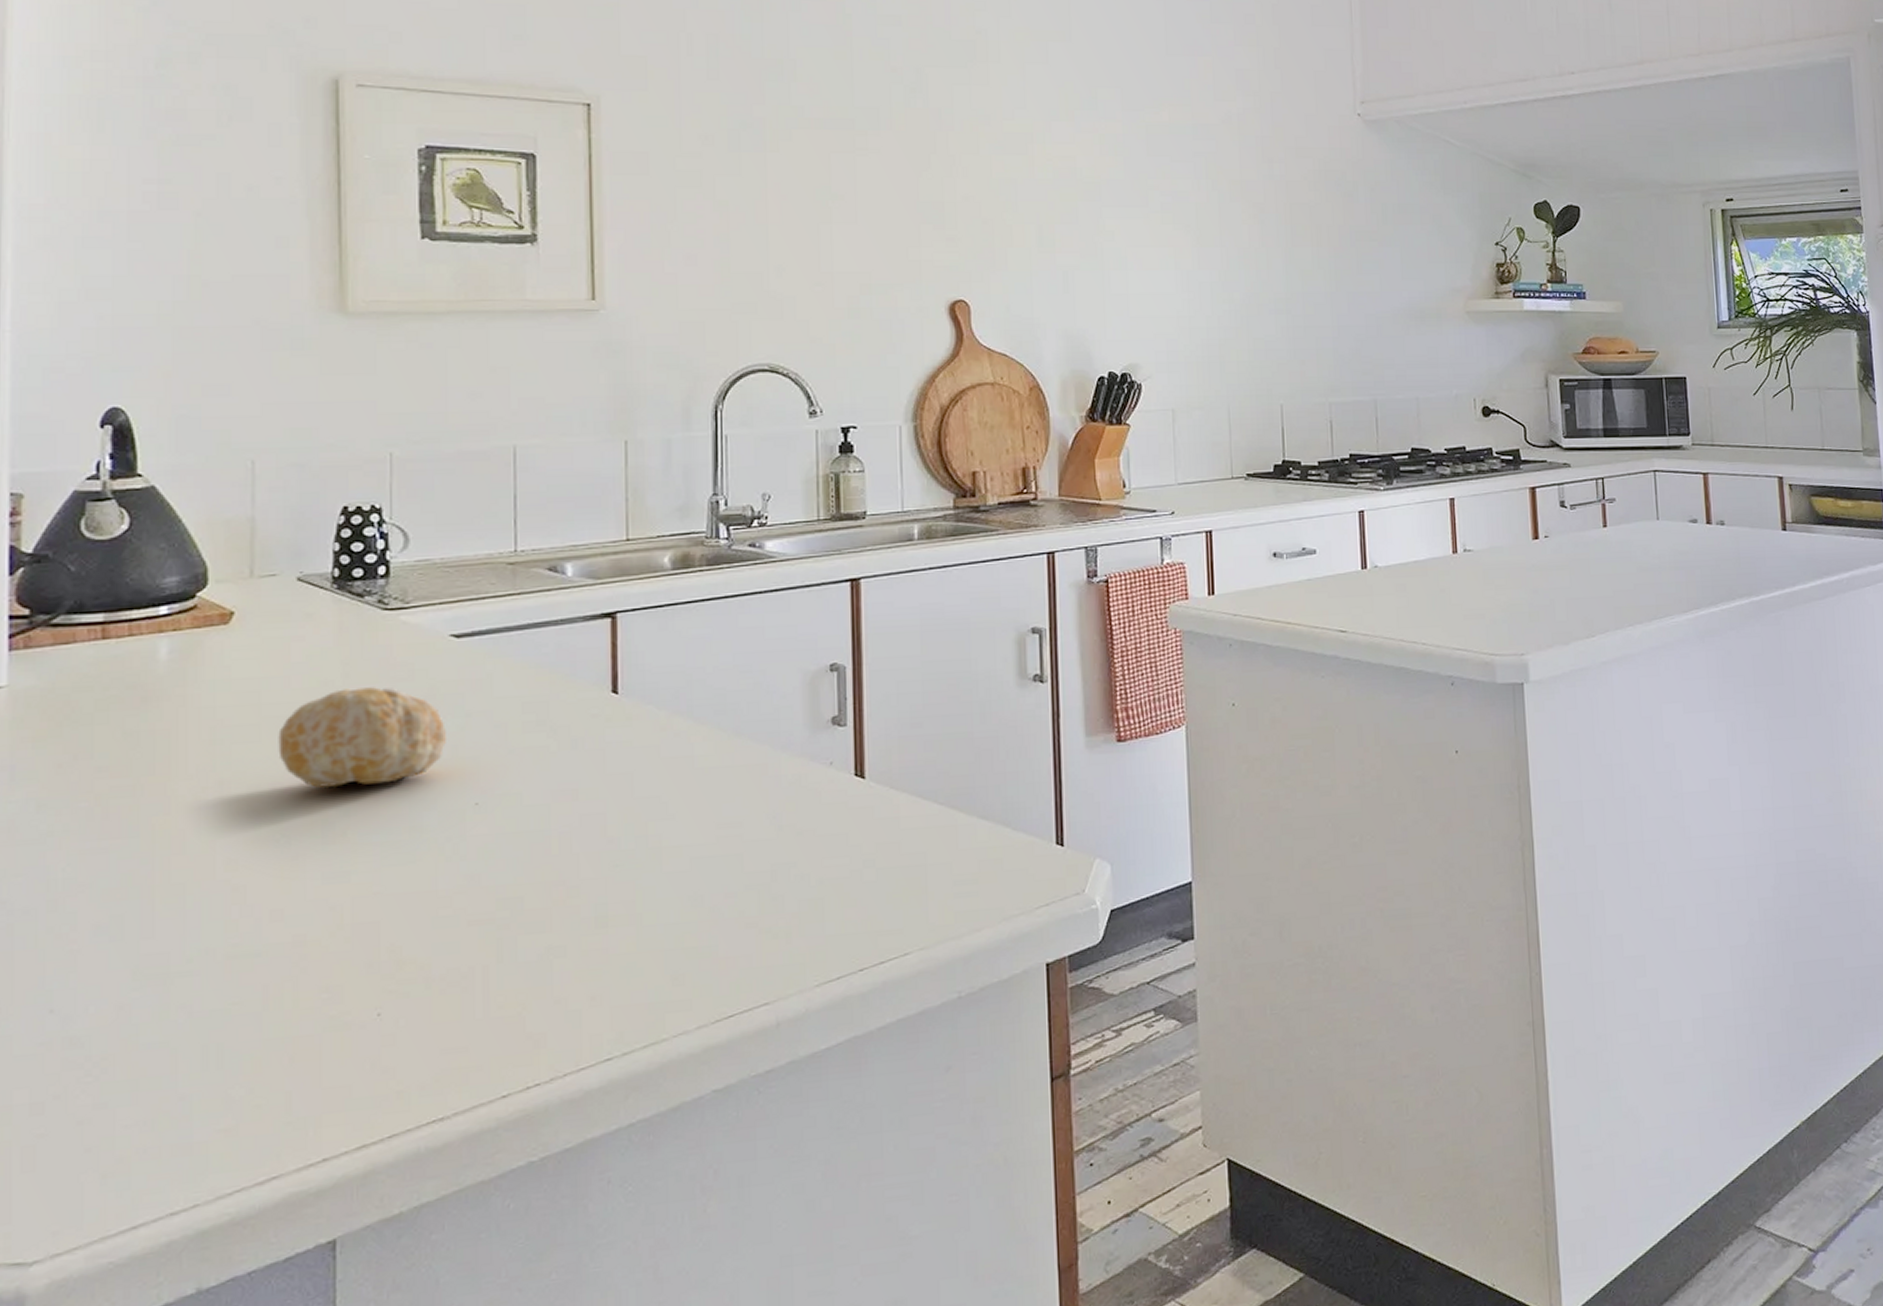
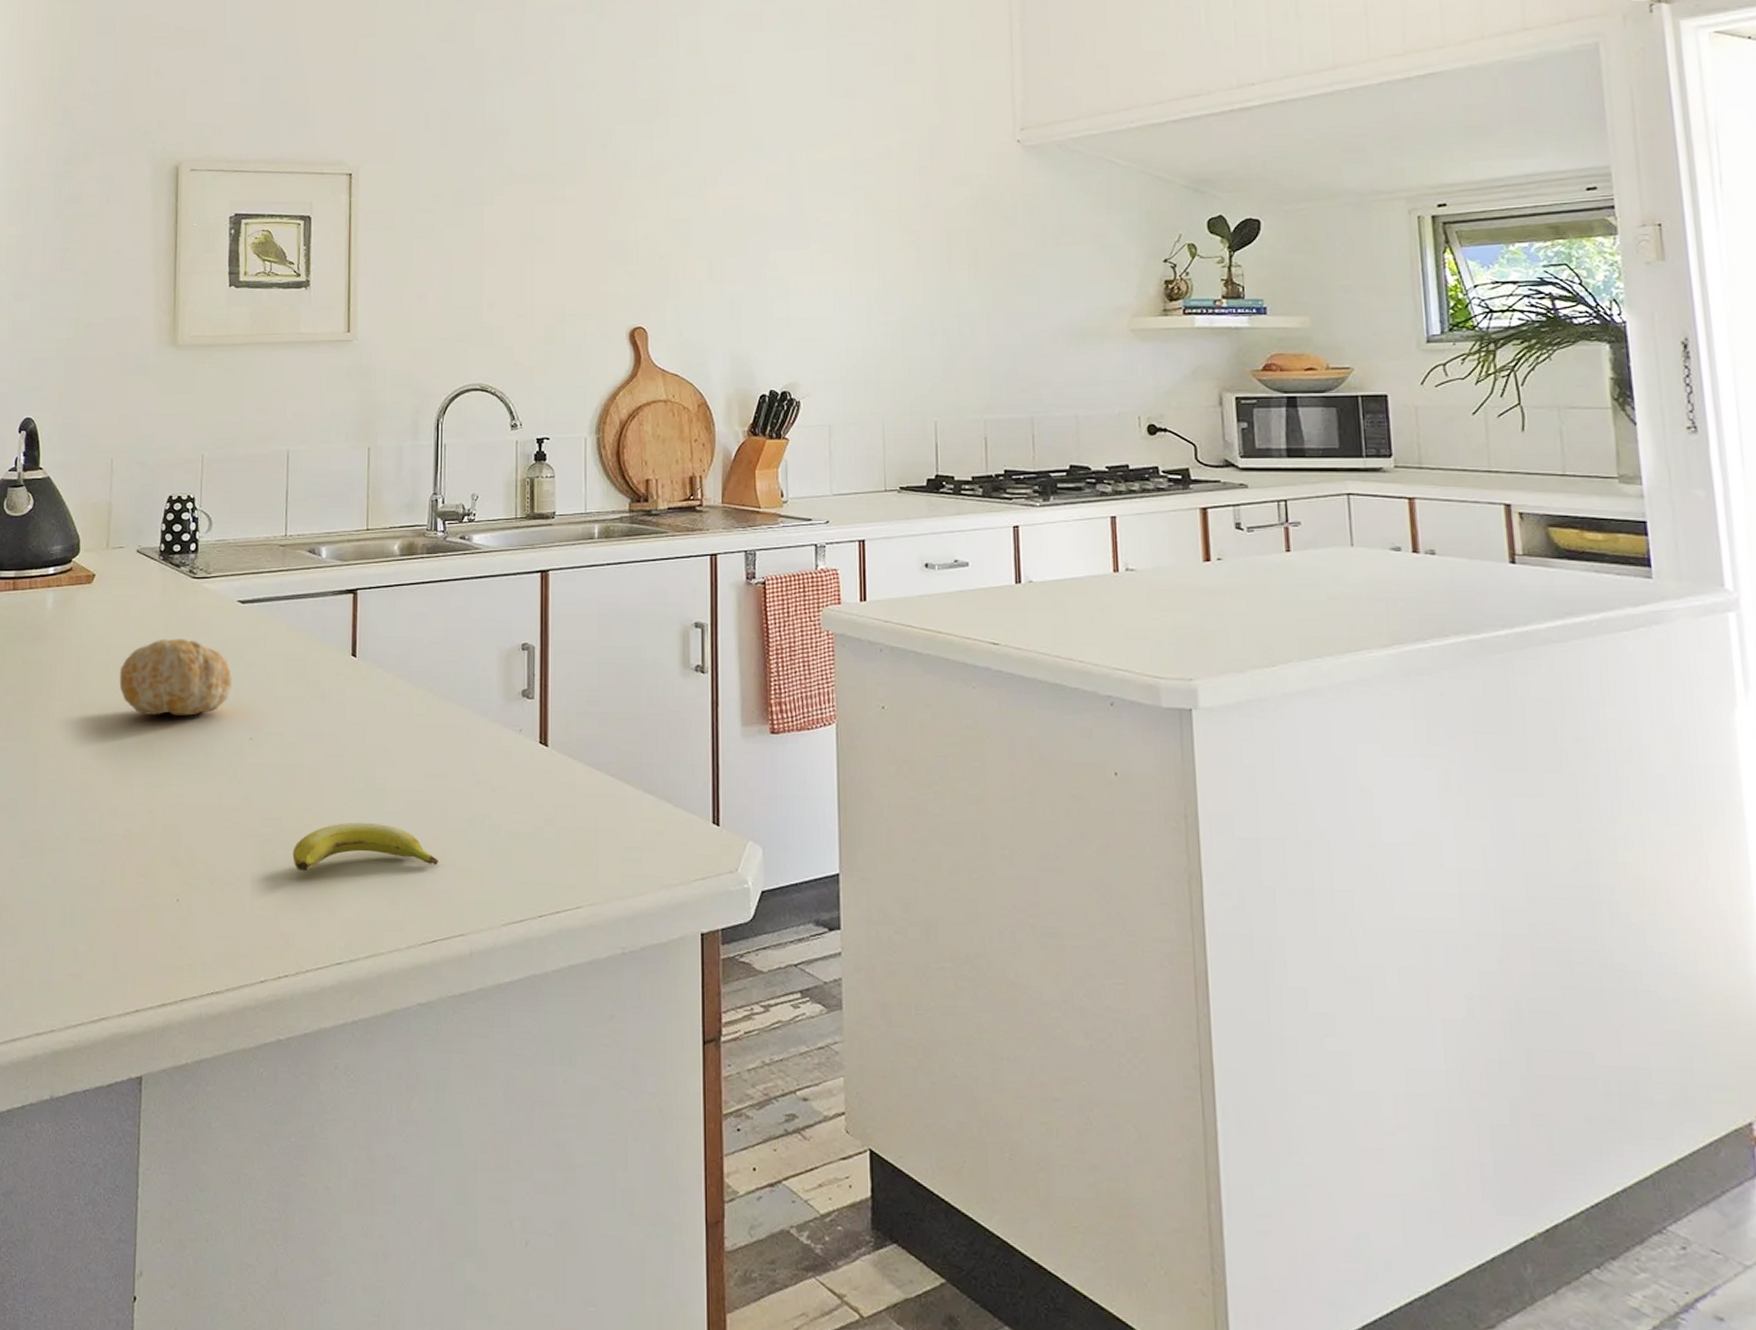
banana: none [540,888,733,958] -> present [293,822,438,872]

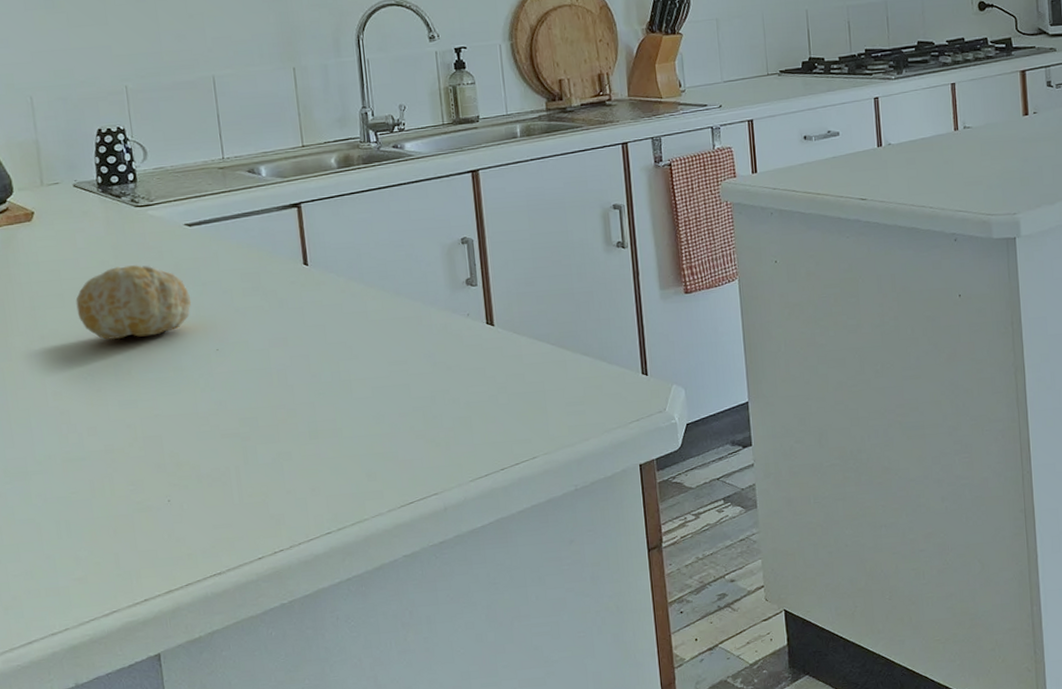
banana: present [293,822,438,872] -> none [272,410,407,461]

